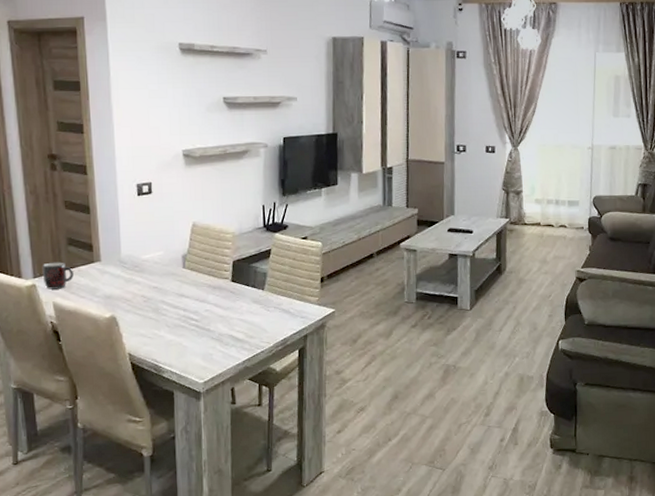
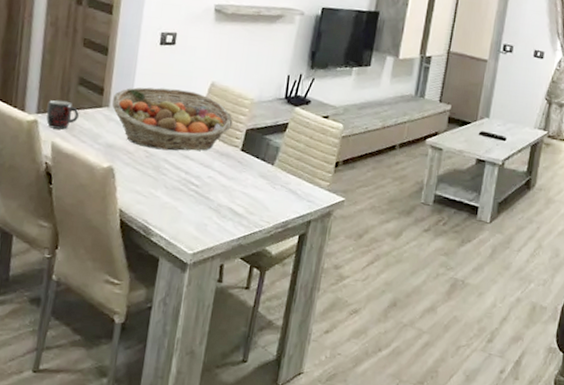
fruit basket: none [102,234,219,293] -> present [112,87,233,151]

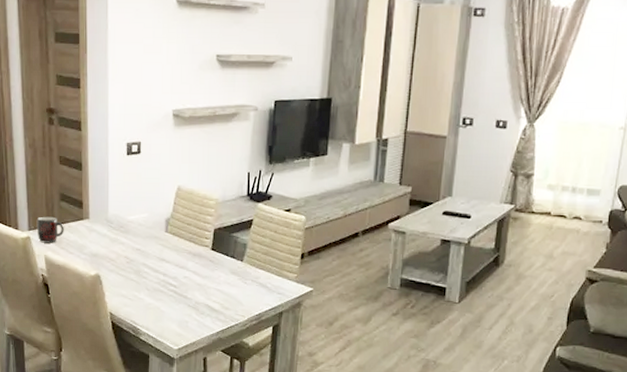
fruit basket: present [112,87,233,151] -> none [91,196,201,255]

